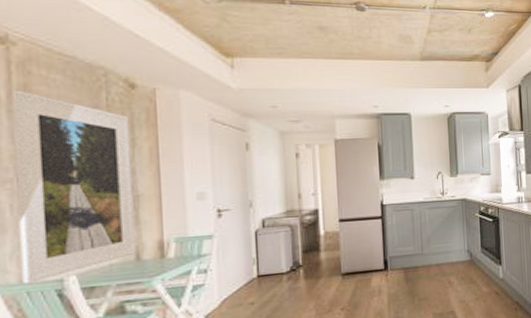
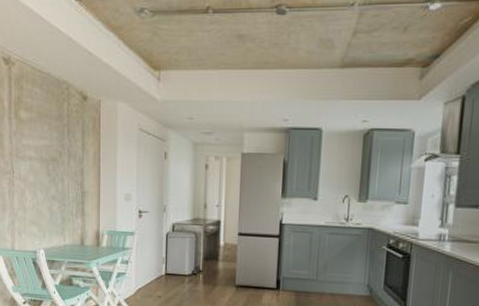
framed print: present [12,90,136,284] -> none [11,101,81,251]

